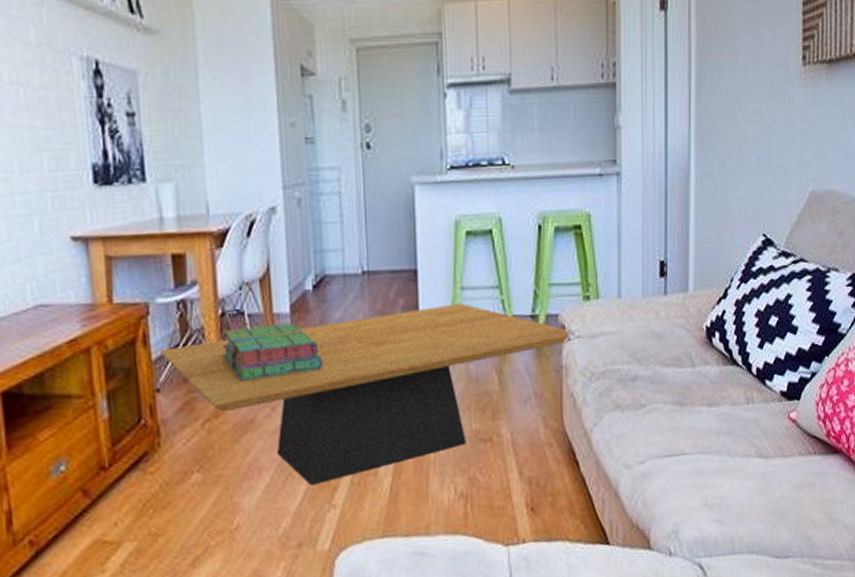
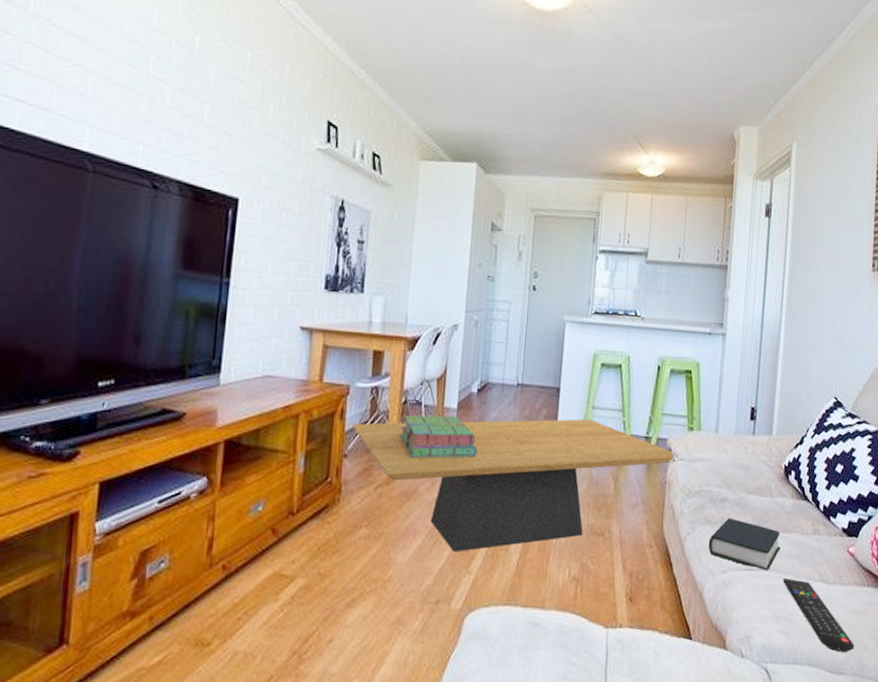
book: none [620,398,707,454] -> present [708,518,781,571]
remote control: none [713,458,802,534] -> present [783,577,855,652]

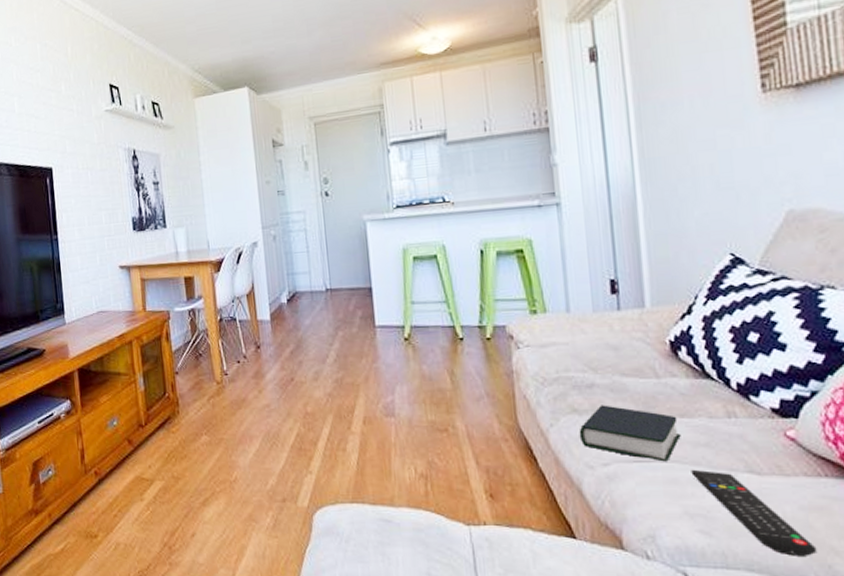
coffee table: present [352,419,675,552] -> none [178,314,519,454]
stack of books: present [400,415,478,458] -> none [220,327,298,370]

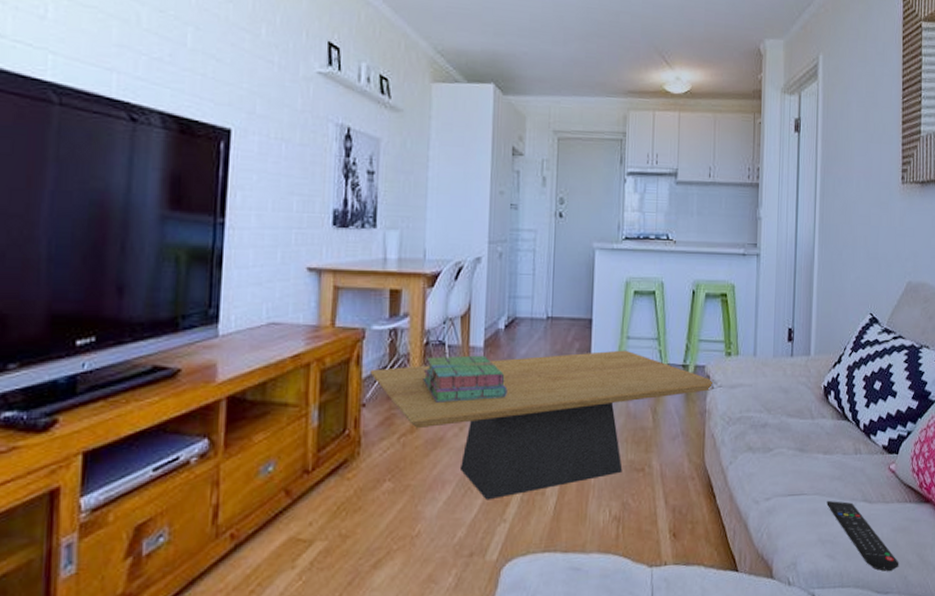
coffee table: none [178,314,519,454] -> present [370,350,714,500]
stack of books: none [220,327,298,370] -> present [423,355,508,403]
book: present [579,405,681,462] -> none [751,443,823,495]

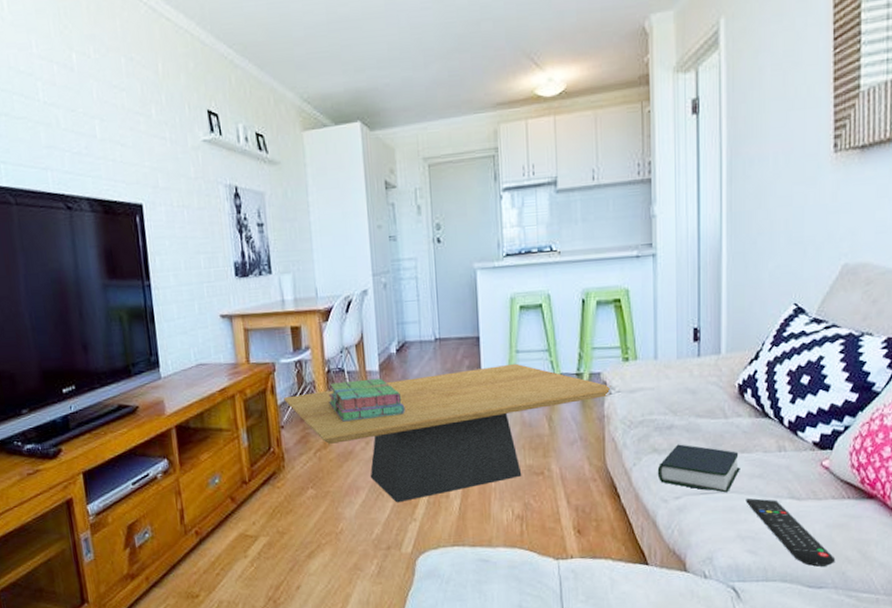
book: none [751,443,823,495] -> present [657,444,740,493]

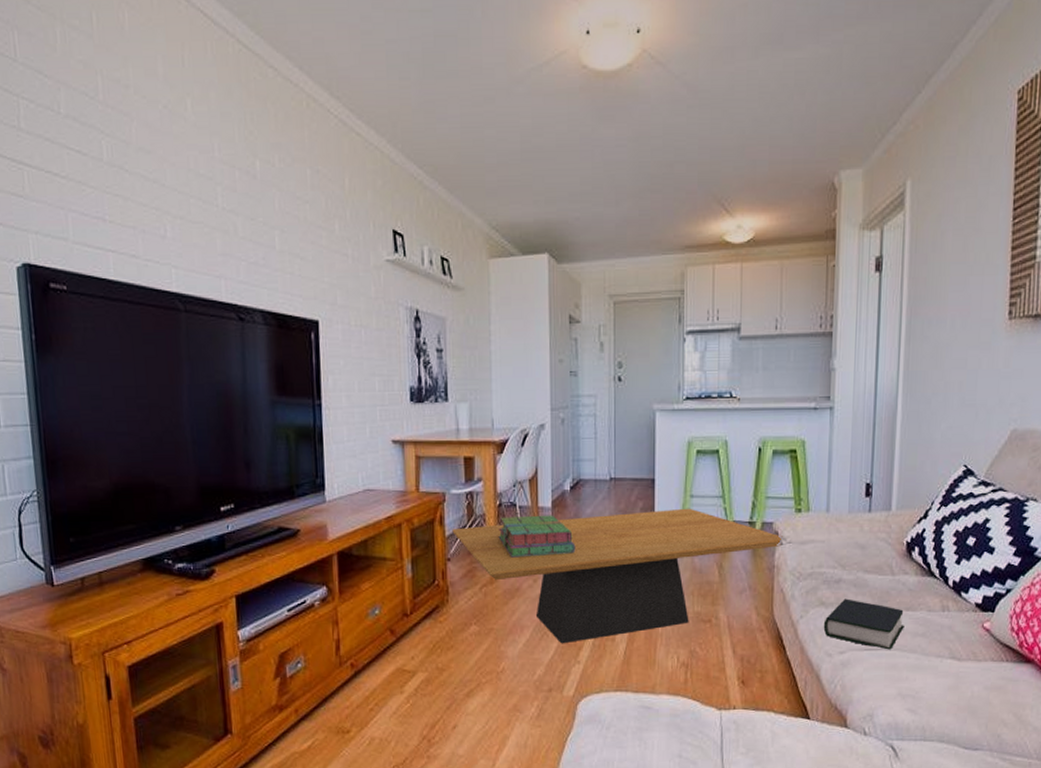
remote control: present [746,498,836,567] -> none [908,656,992,728]

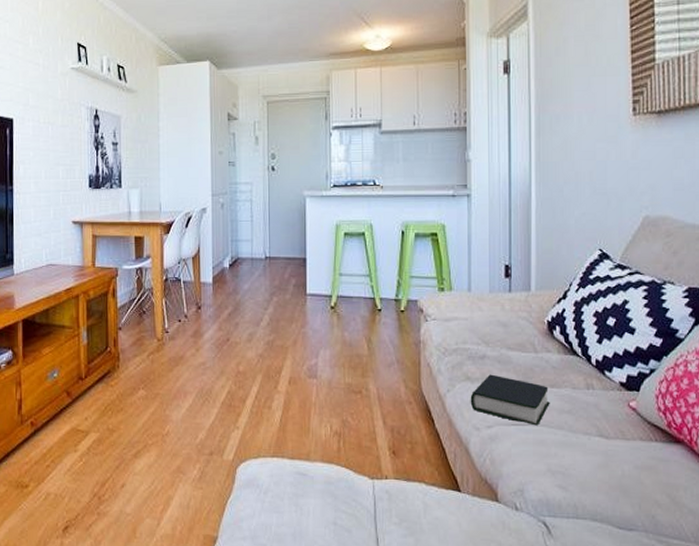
coffee table: present [452,508,783,644] -> none [123,285,427,410]
stack of books: present [498,515,576,558] -> none [164,289,234,328]

